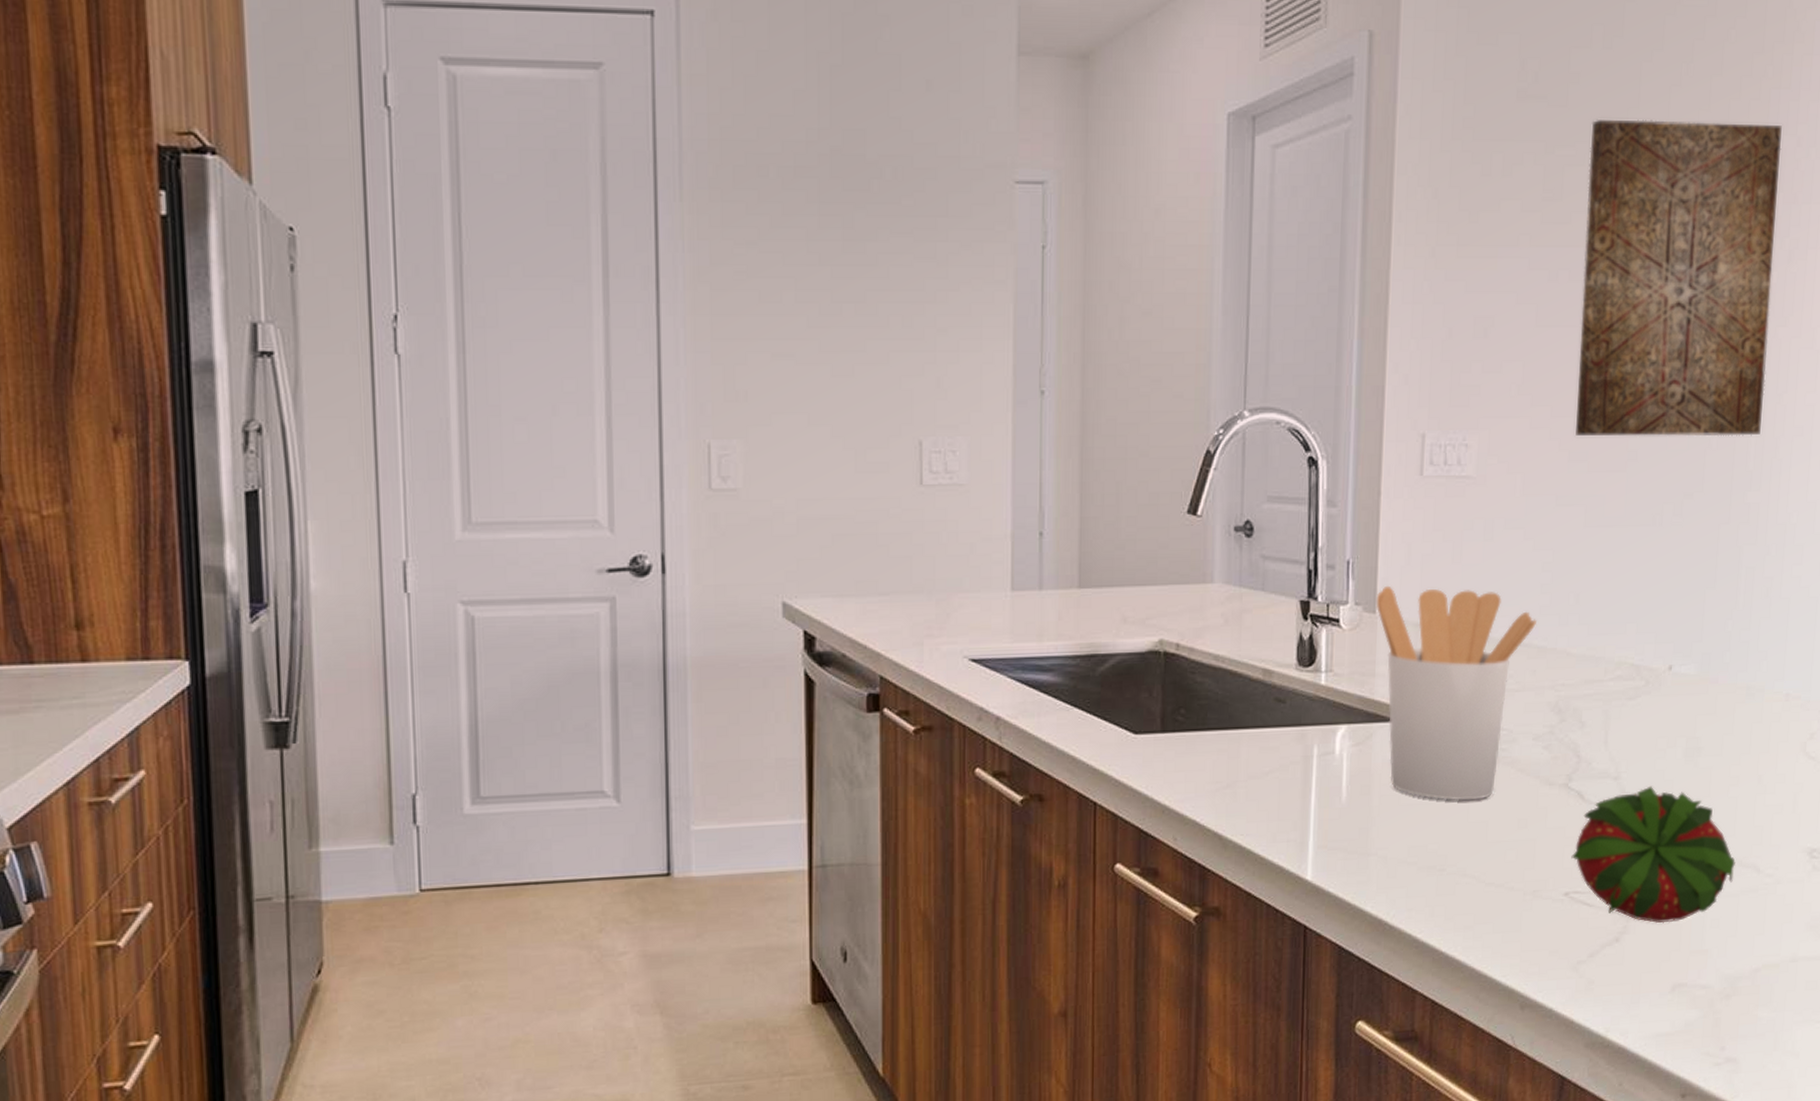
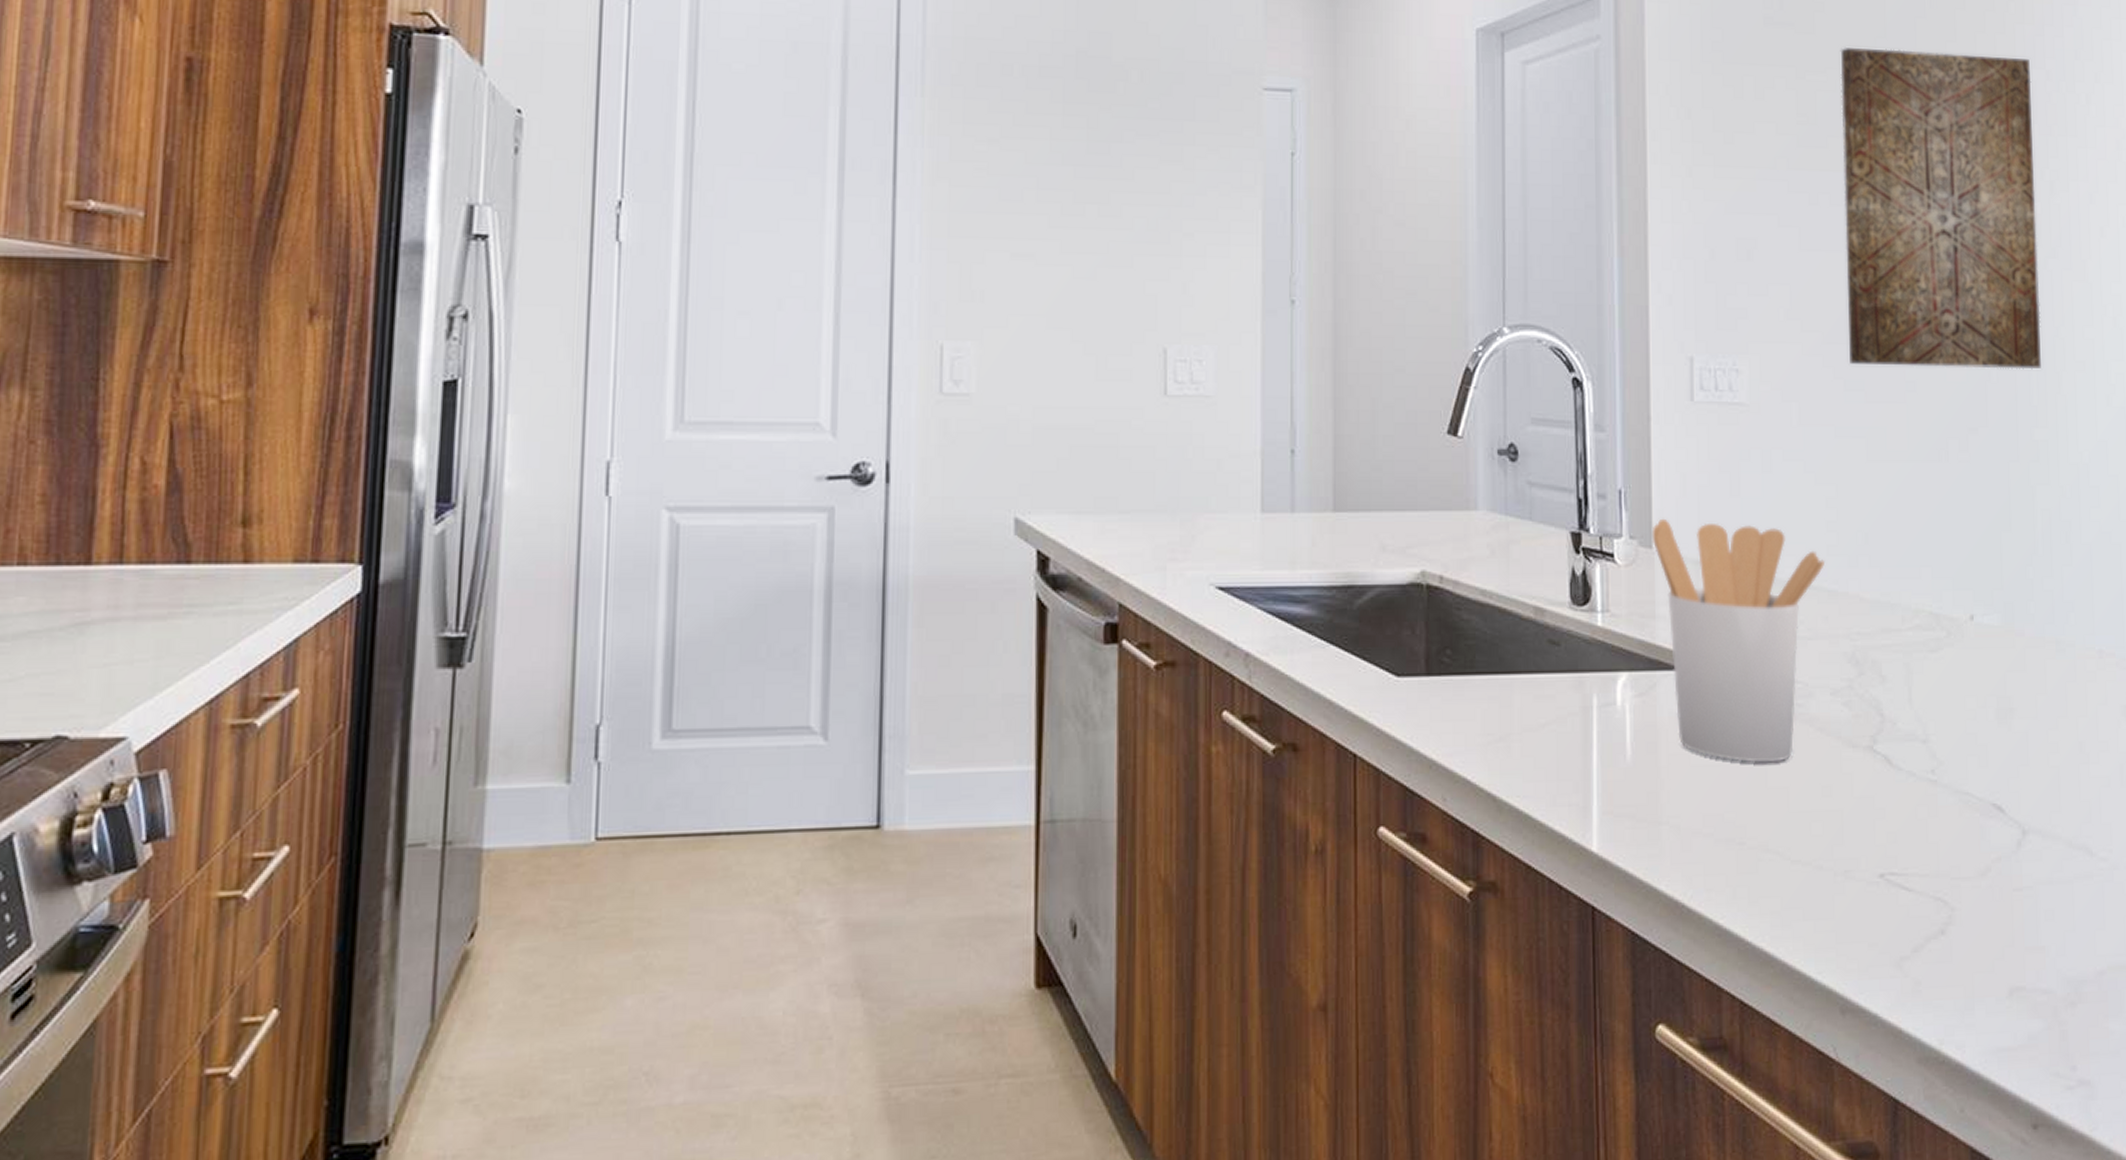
fruit: present [1571,785,1736,923] -> none [1883,751,2065,914]

